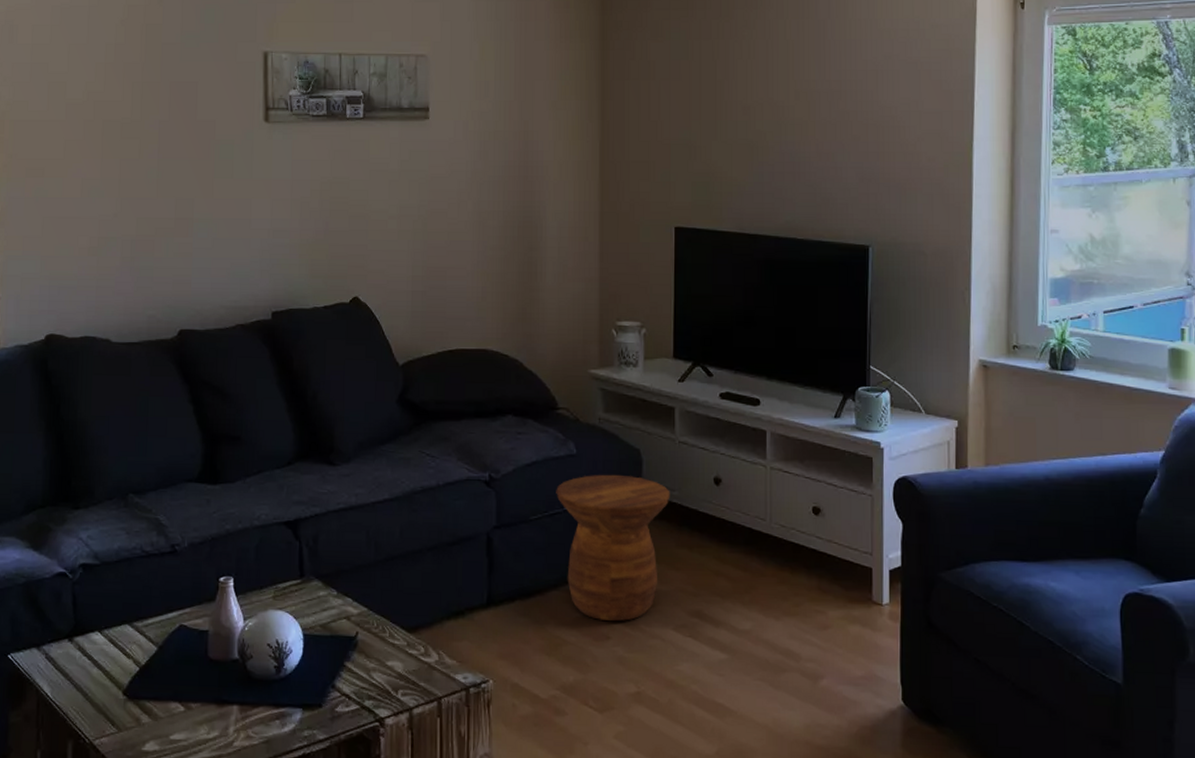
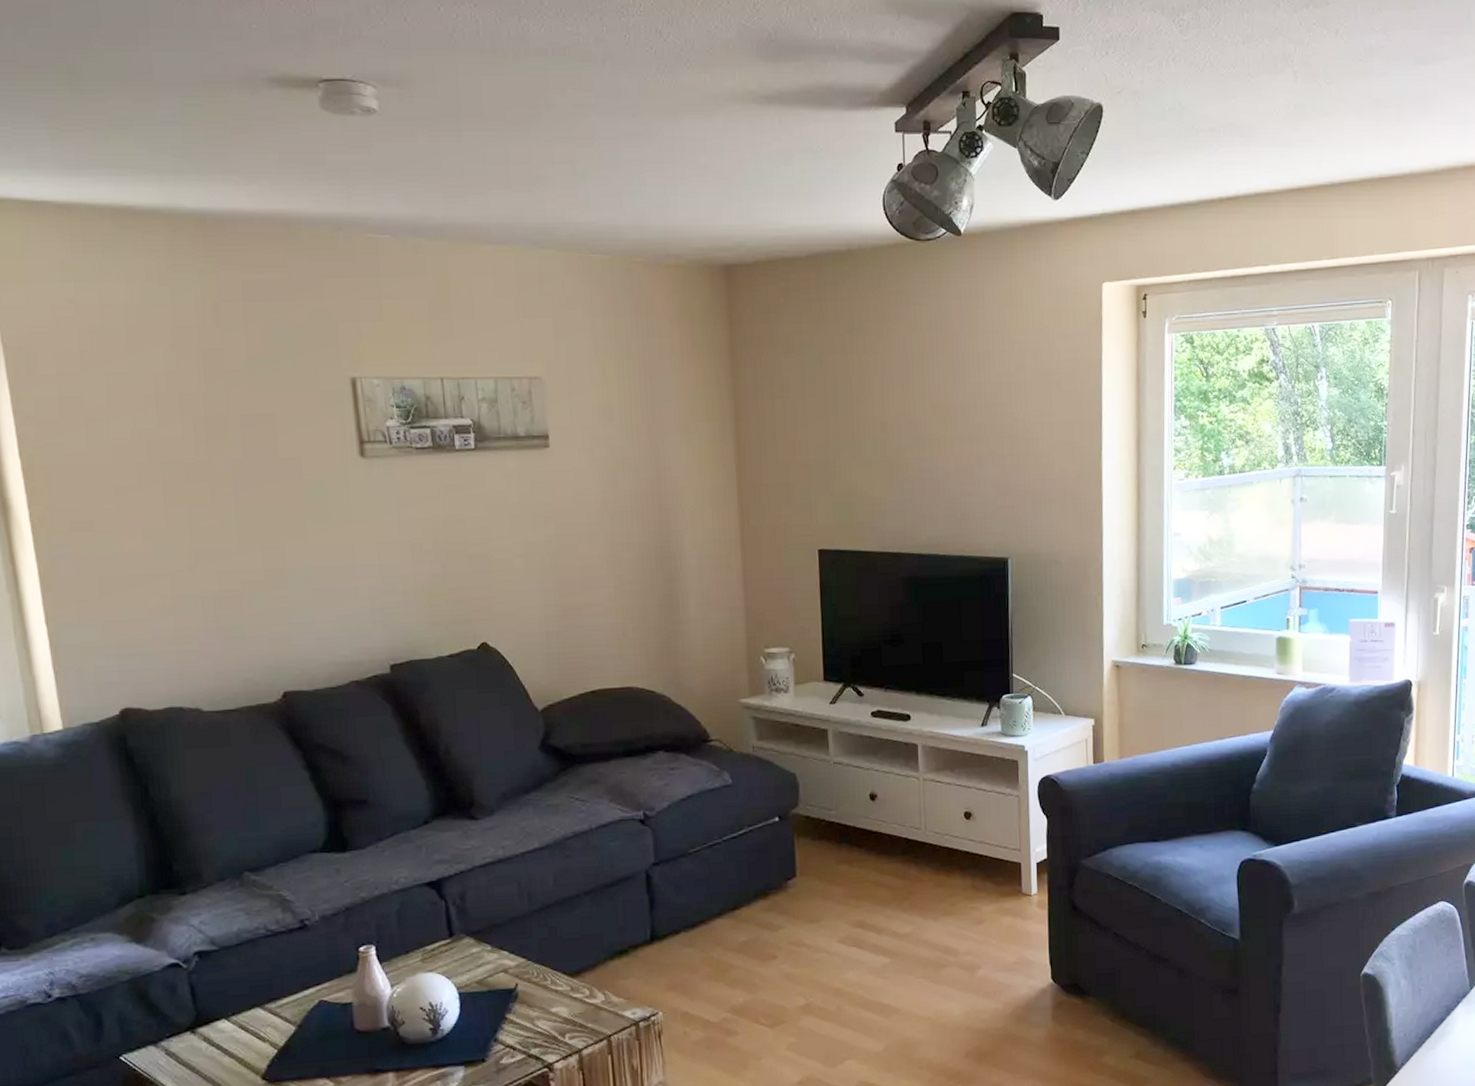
side table: present [556,474,670,622] -> none [713,800,828,942]

